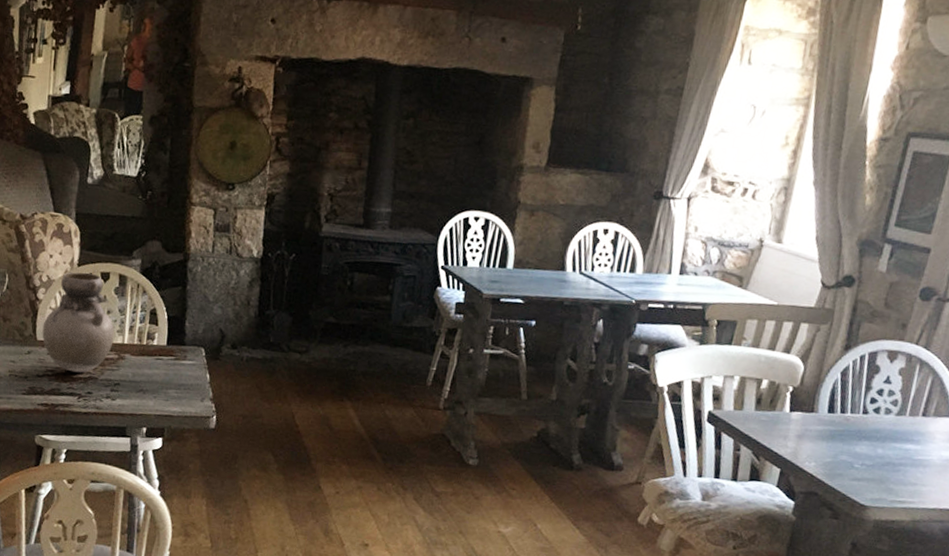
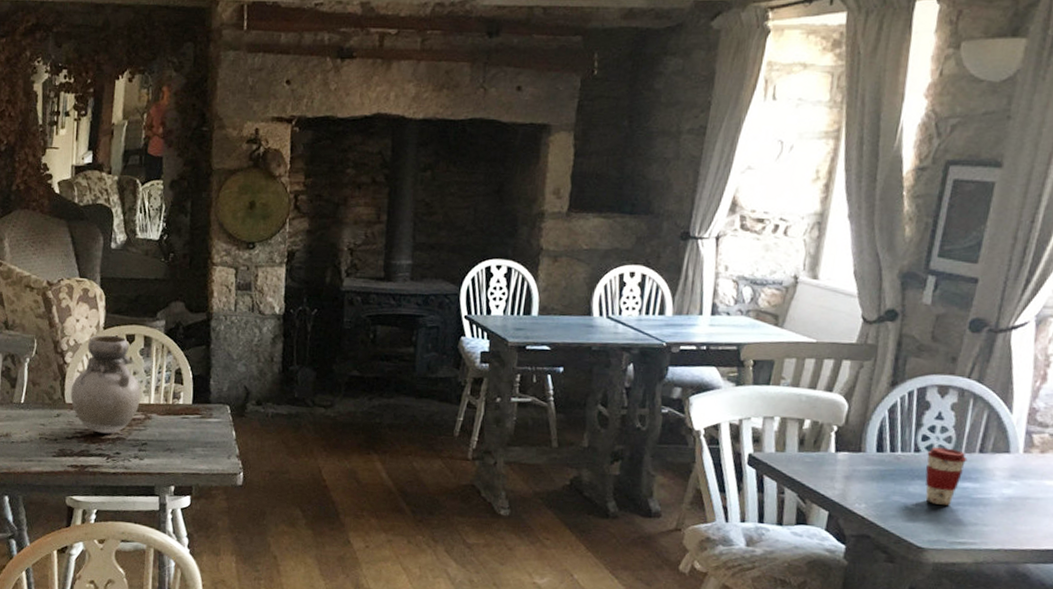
coffee cup: none [870,409,911,466] -> present [925,446,968,505]

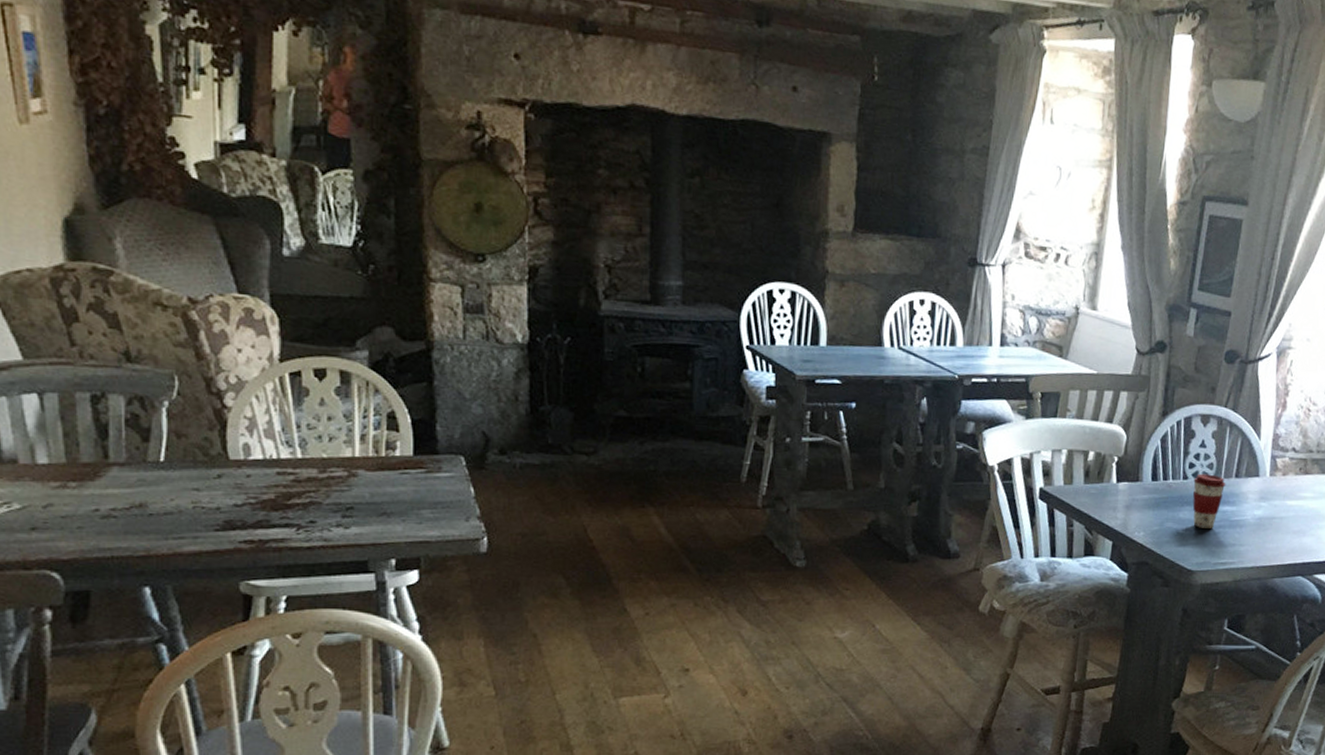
vase: present [70,335,141,434] -> none [236,369,340,498]

